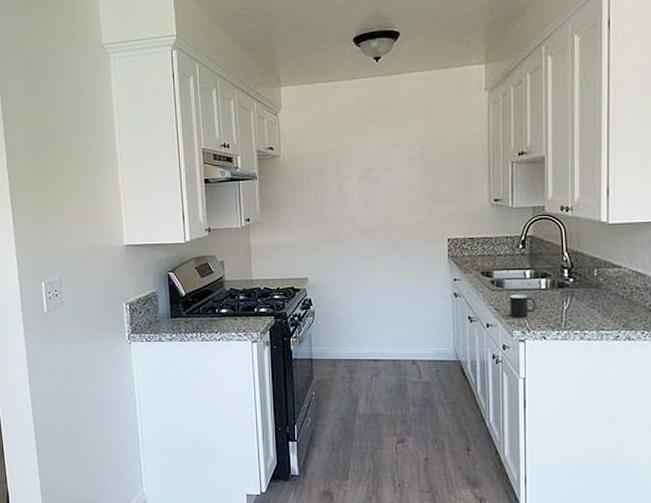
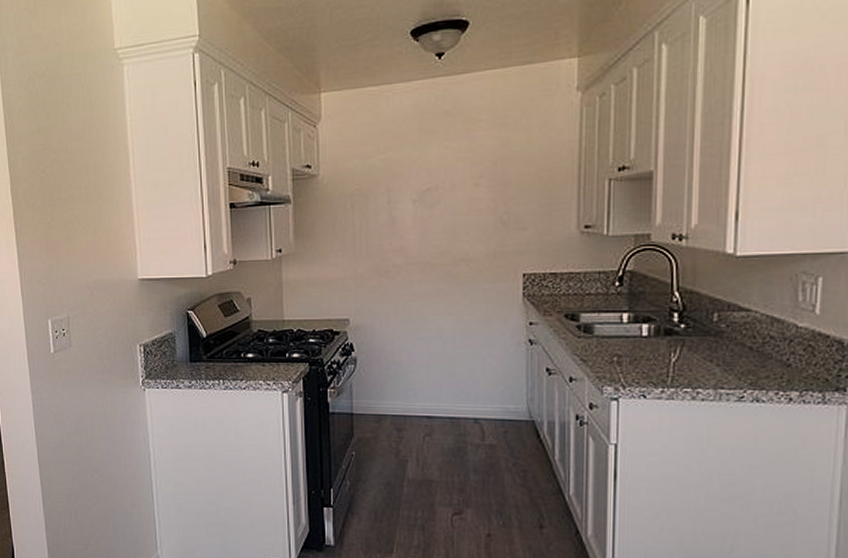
cup: present [510,294,536,318] -> none [600,343,635,372]

